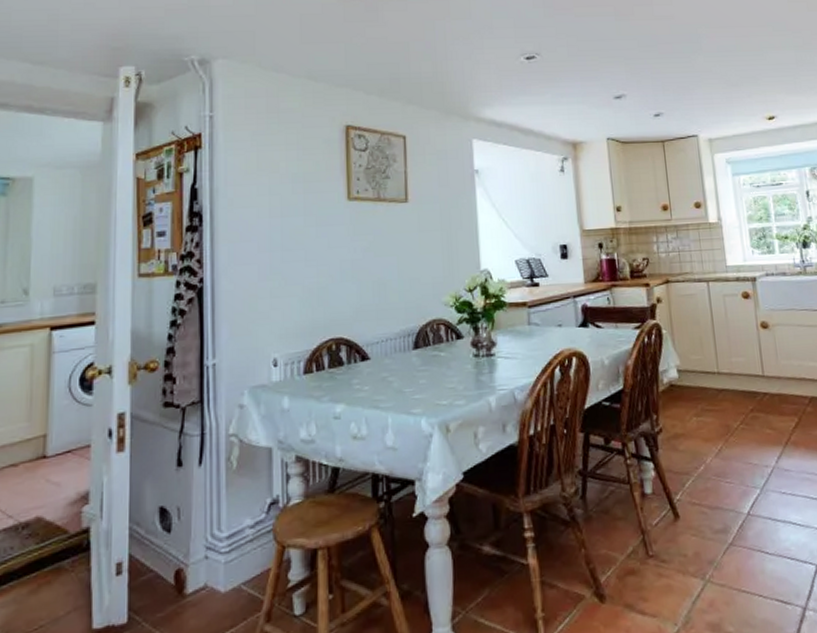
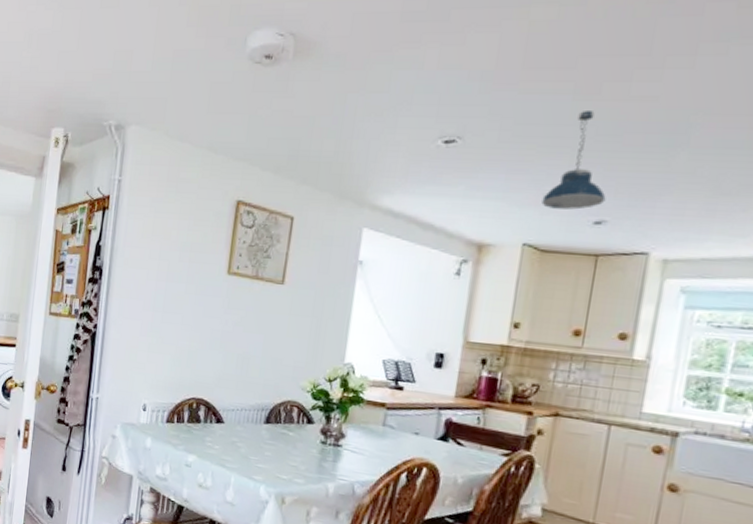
pendant light: none [612,28,658,107] -> present [541,111,606,210]

